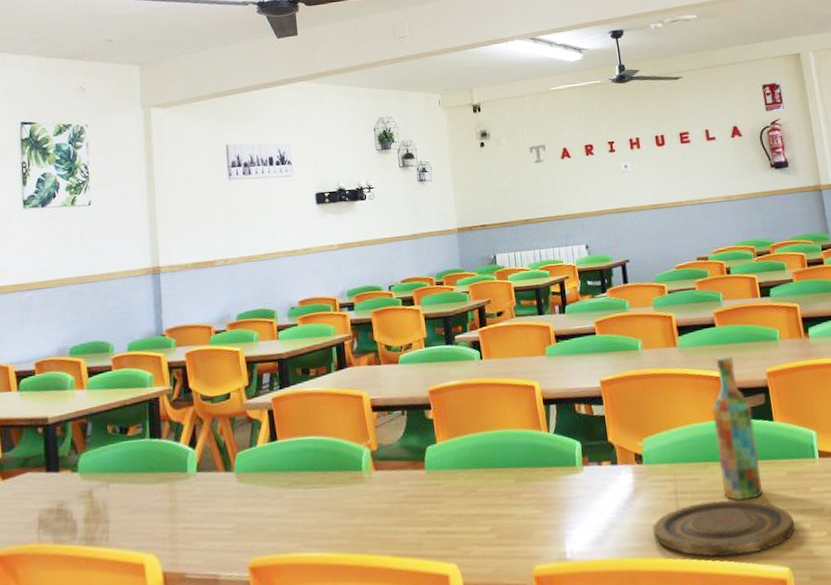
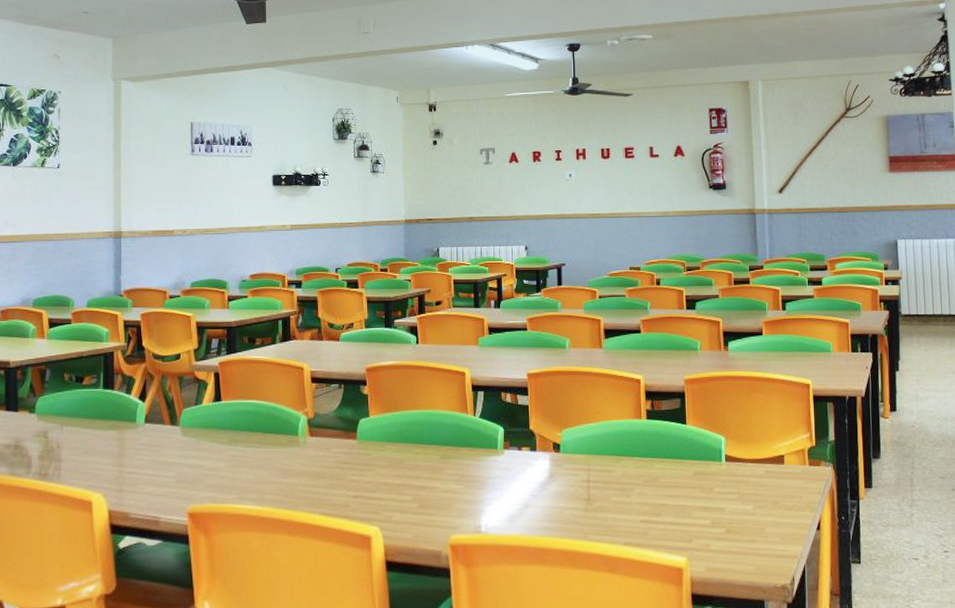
plate: present [652,500,795,557] -> none [563,492,695,543]
wine bottle: present [712,356,763,501] -> none [630,361,669,494]

